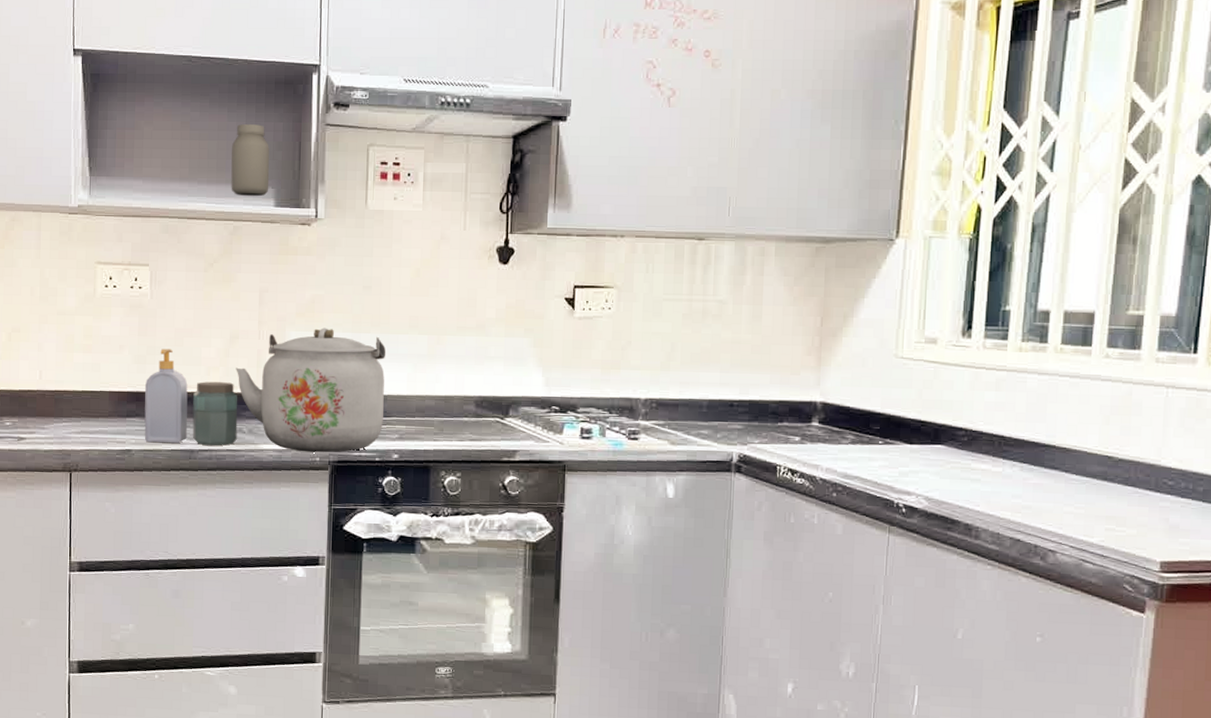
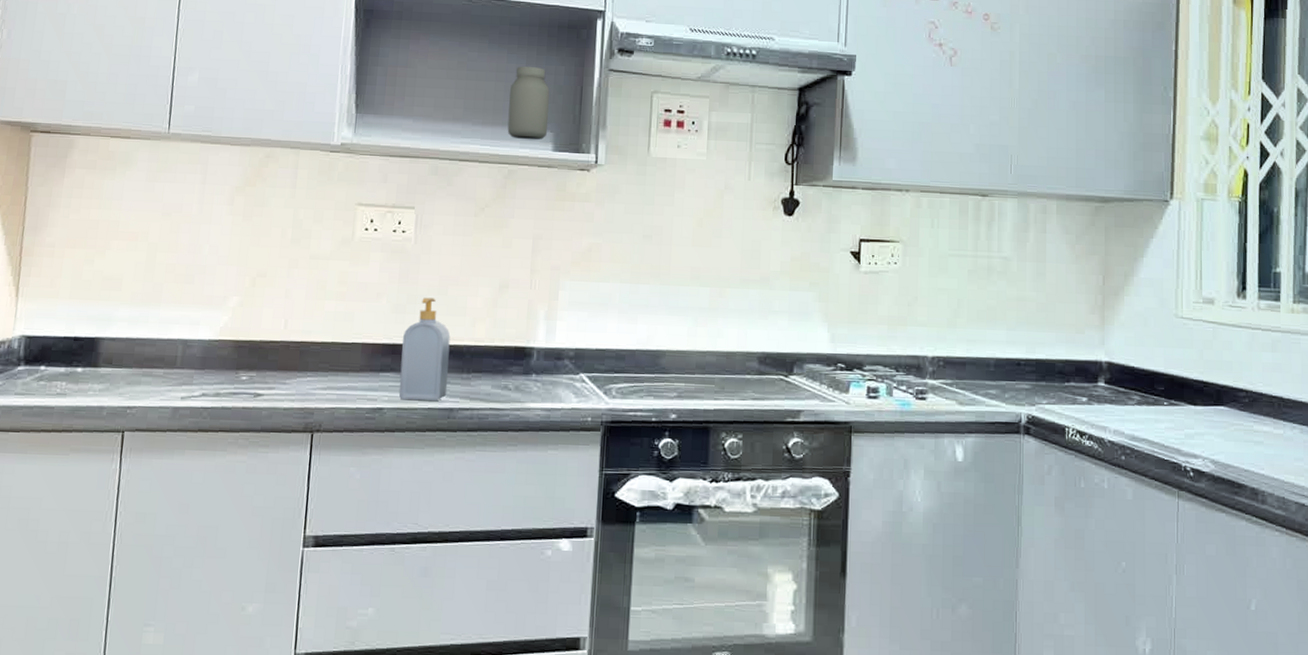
peanut butter: present [192,381,238,446] -> none [452,333,505,404]
kettle: present [236,327,386,453] -> none [504,277,666,413]

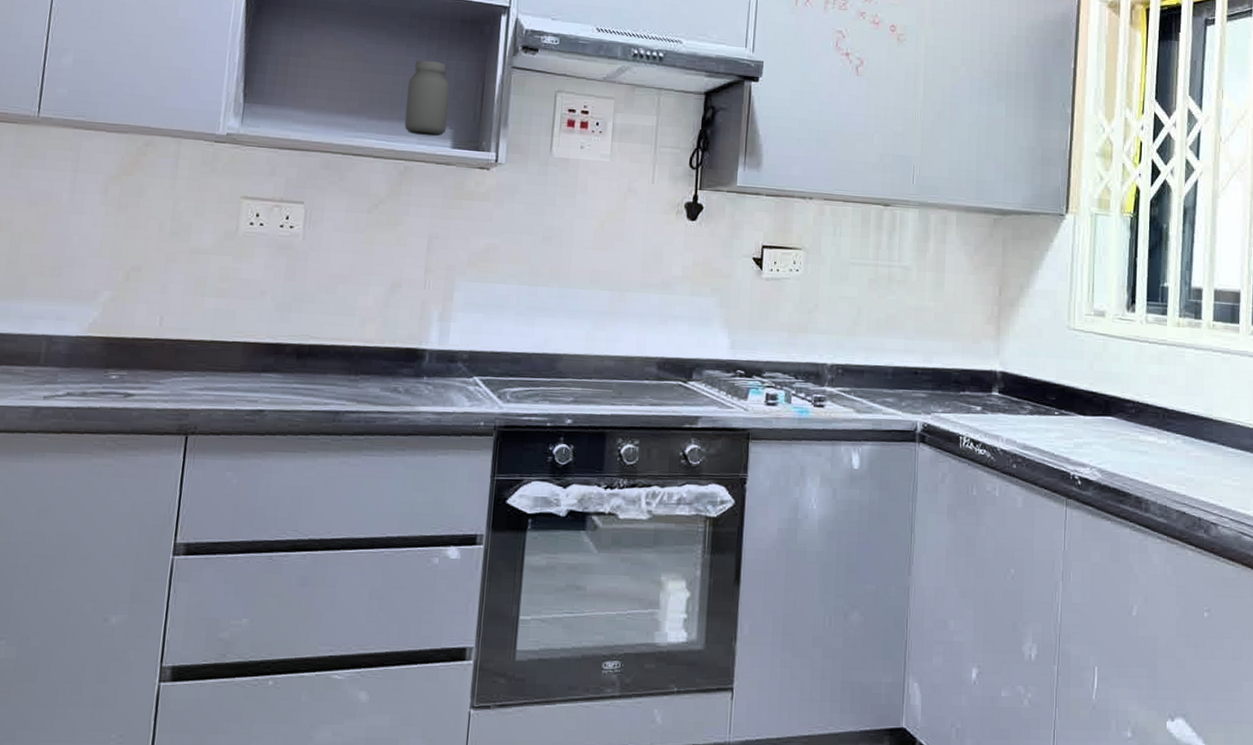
soap bottle: present [399,297,451,401] -> none [282,296,338,404]

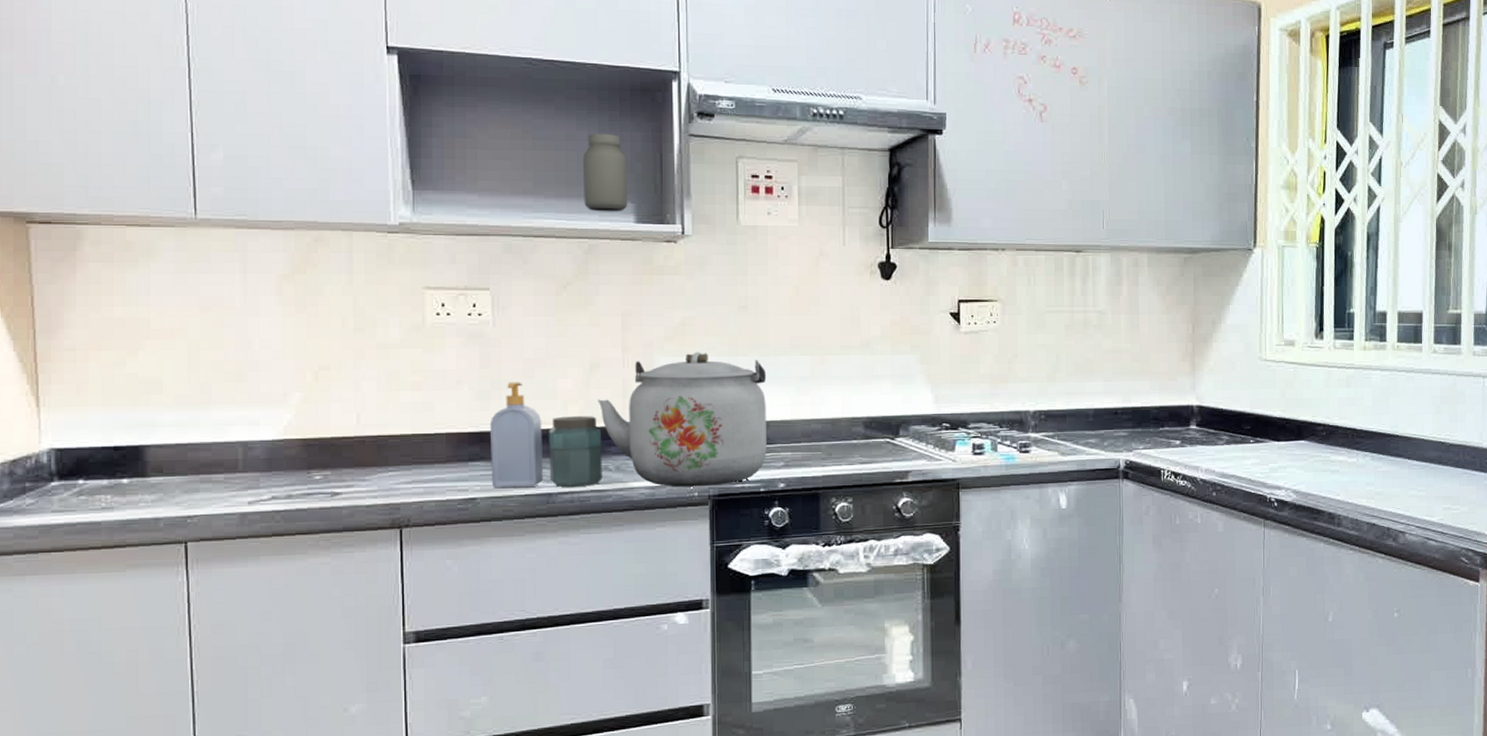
soap bottle: none [282,296,338,404] -> present [489,382,544,489]
peanut butter: none [338,334,395,407] -> present [549,416,603,488]
kettle: none [395,279,565,417] -> present [598,352,767,488]

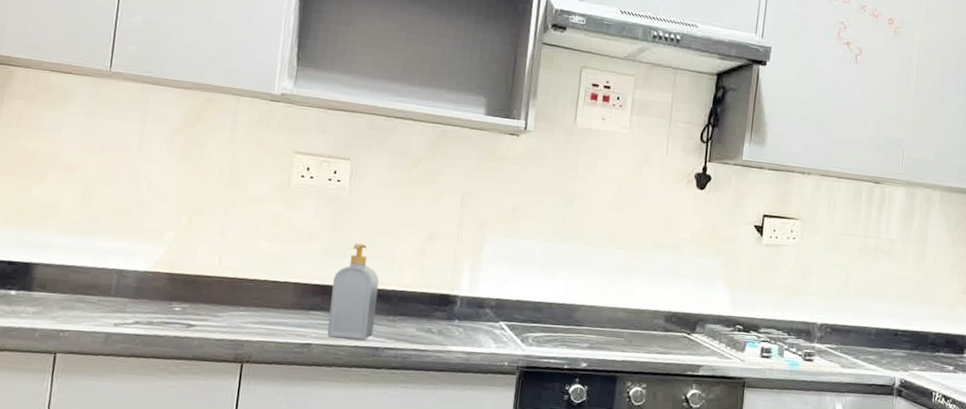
peanut butter: present [549,416,603,488] -> none [378,279,430,345]
jar: present [582,133,628,212] -> none [442,33,485,104]
kettle: present [598,352,767,488] -> none [430,235,583,358]

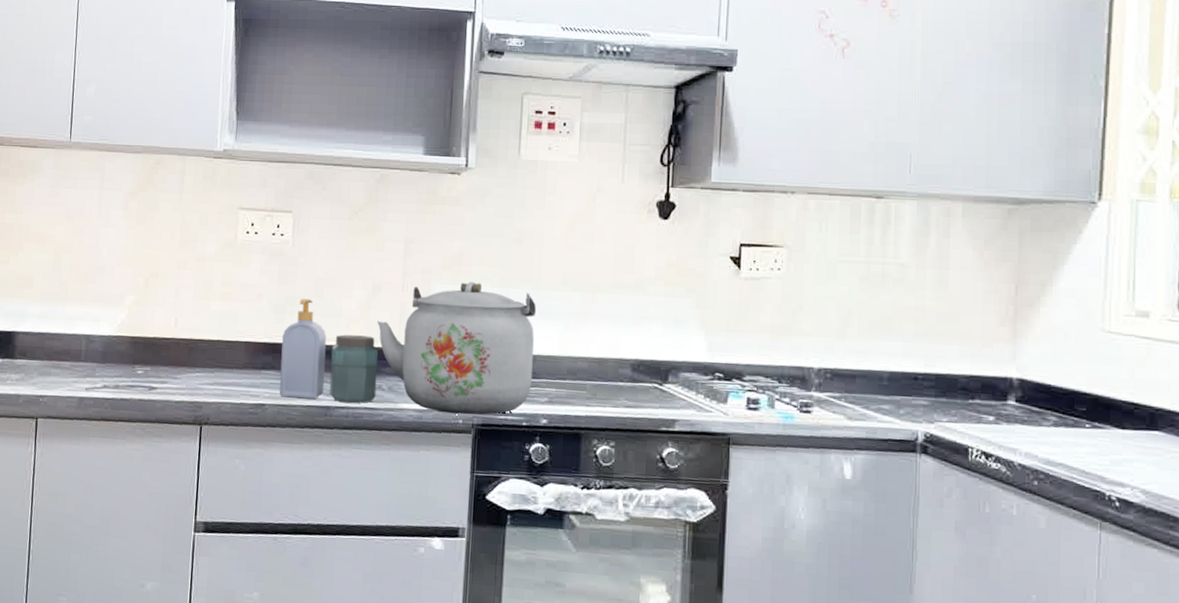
peanut butter: none [378,279,430,345] -> present [329,334,378,403]
kettle: none [430,235,583,358] -> present [377,281,537,415]

